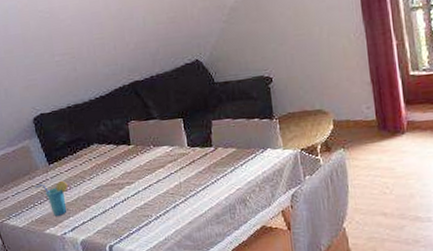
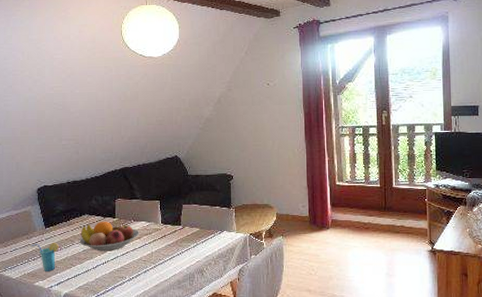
fruit bowl: none [90,149,162,187] -> present [79,221,139,252]

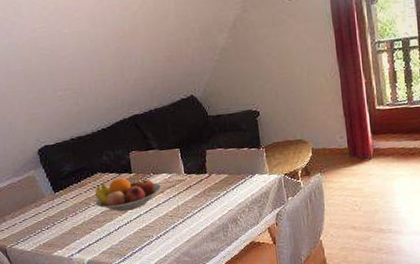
cup: present [30,242,59,271] -> none [41,207,74,240]

